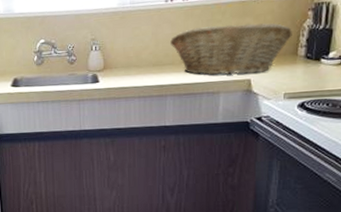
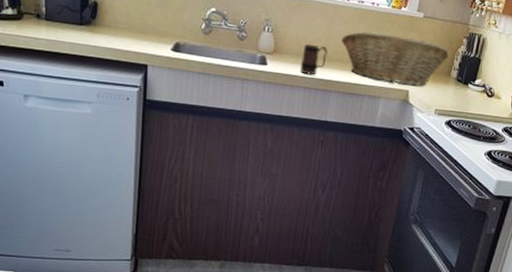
mug: none [131,53,157,84] -> present [299,44,328,76]

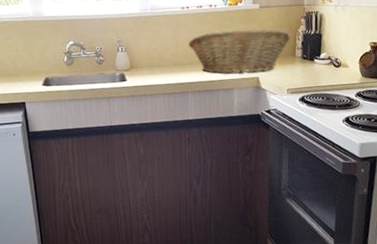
mug: present [299,44,328,76] -> none [155,54,178,82]

